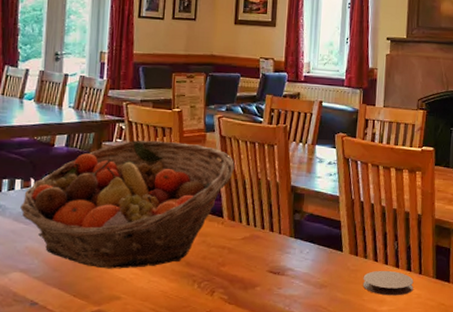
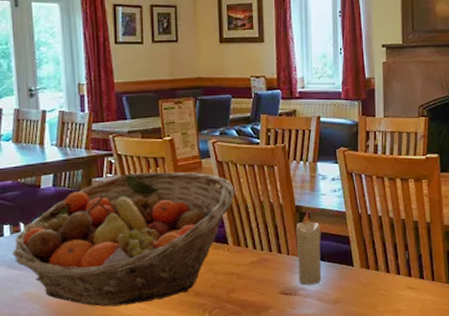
candle: none [287,193,314,266] -> present [296,212,322,285]
coaster: present [362,270,414,296] -> none [376,280,427,305]

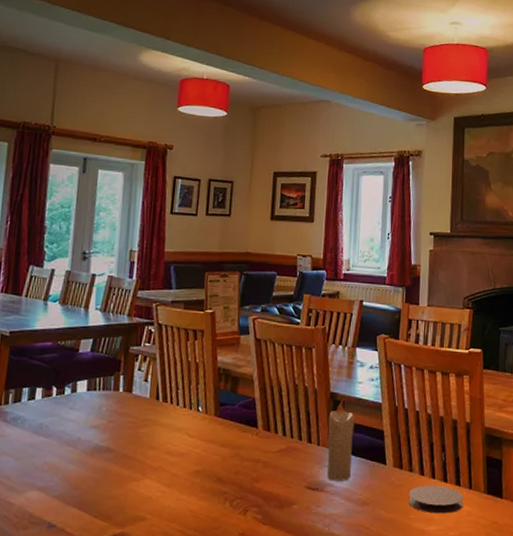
fruit basket: present [12,171,235,307] -> none [40,343,270,486]
coaster: none [376,280,427,305] -> present [408,485,464,514]

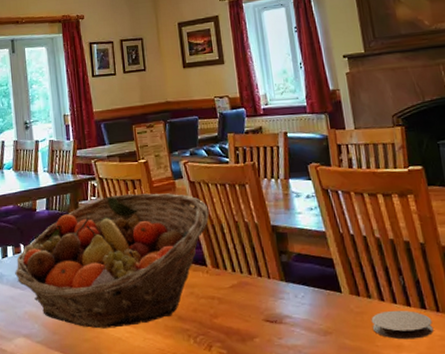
fruit basket: none [40,343,270,486] -> present [15,193,209,329]
candle: present [327,400,355,481] -> none [274,232,308,313]

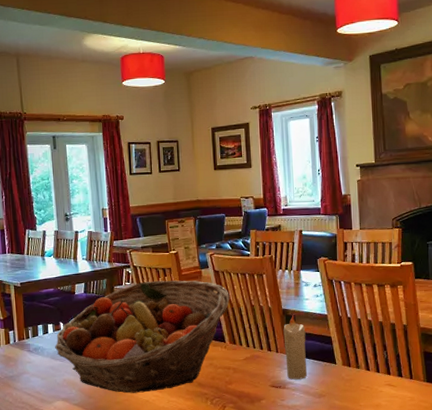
candle: none [274,232,308,313] -> present [283,315,308,380]
coaster: present [371,310,434,340] -> none [357,377,406,401]

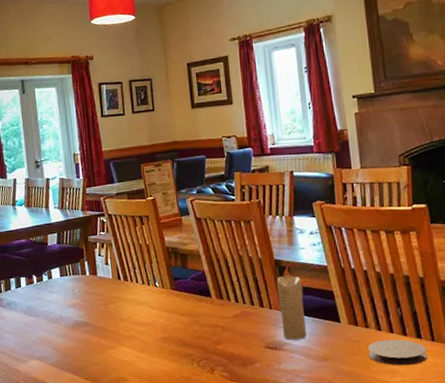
fruit basket: present [55,280,230,393] -> none [28,228,215,353]
coaster: none [357,377,406,401] -> present [367,339,428,366]

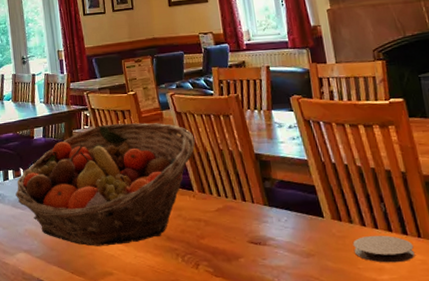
fruit basket: none [28,228,215,353] -> present [15,122,195,246]
candle: present [276,266,307,340] -> none [257,160,291,235]

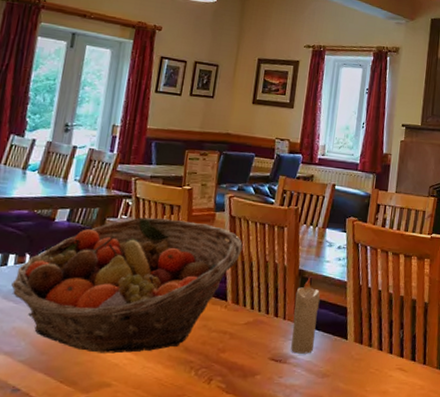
candle: none [257,160,291,235] -> present [291,278,321,354]
coaster: present [352,235,415,263] -> none [366,359,418,387]

